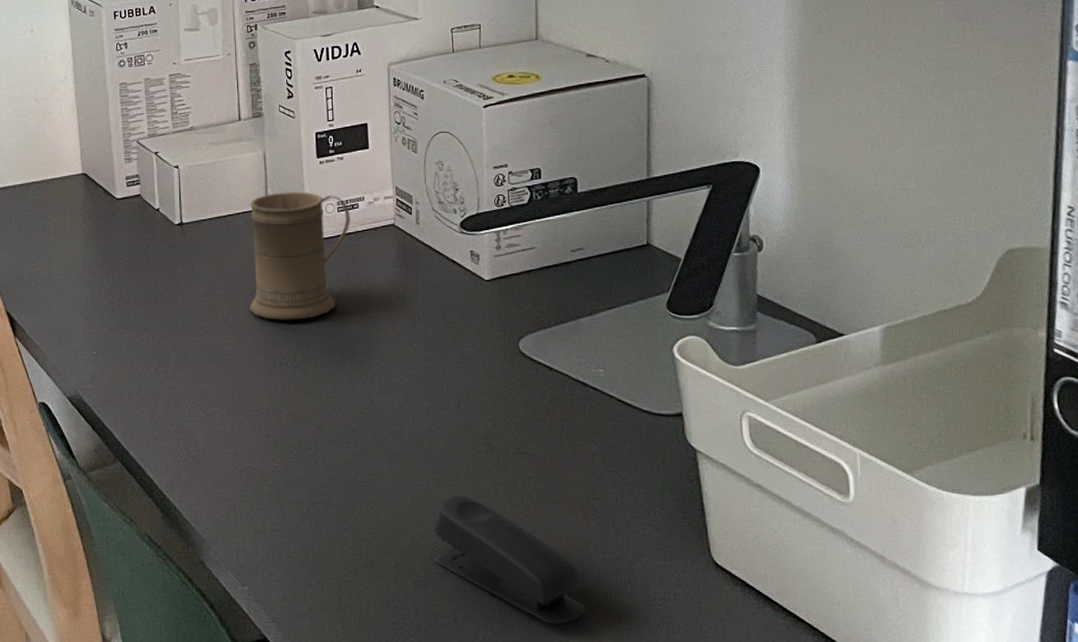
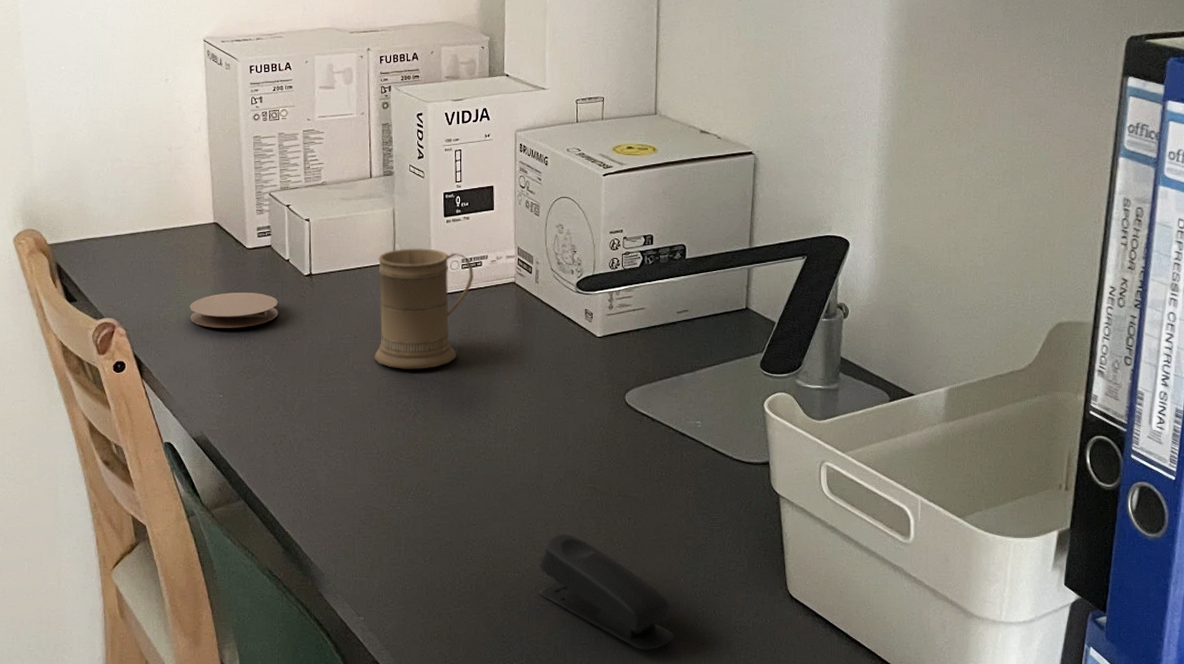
coaster: none [60,244,150,282] -> present [189,292,279,328]

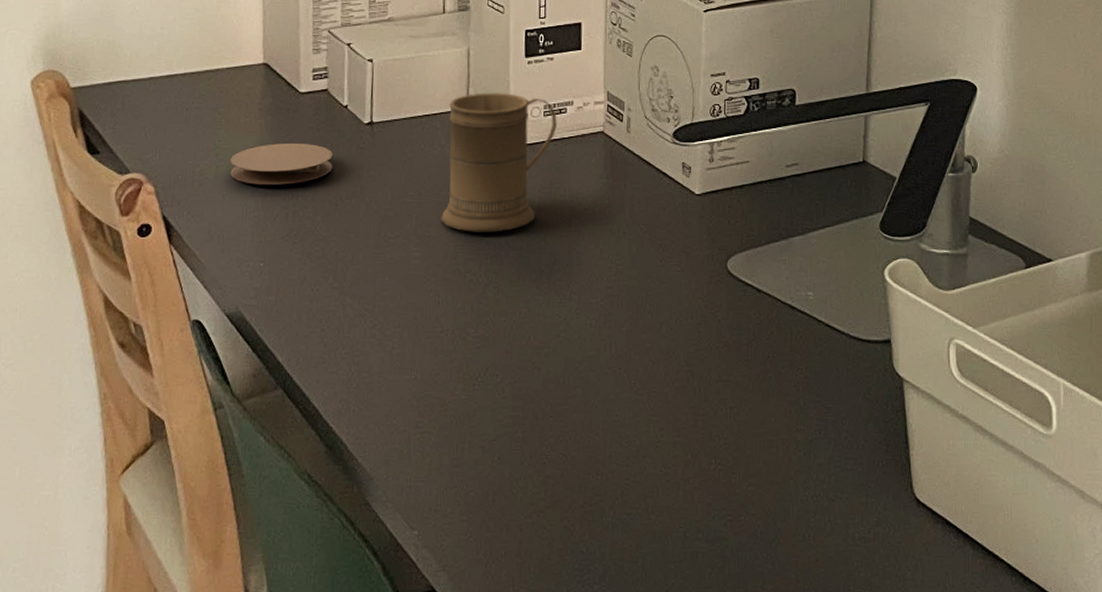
stapler: present [538,533,674,650] -> none [625,426,783,568]

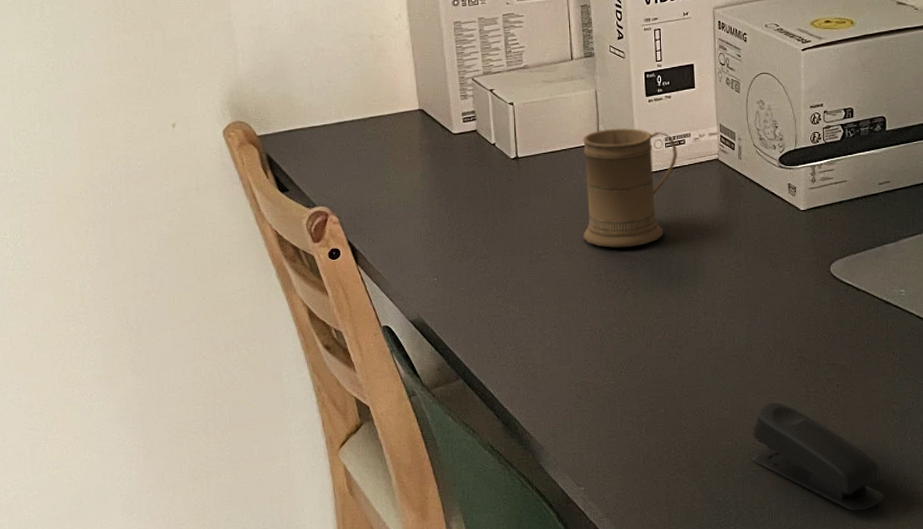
coaster: present [230,142,333,185] -> none [399,177,488,213]
stapler: none [625,426,783,568] -> present [752,402,884,511]

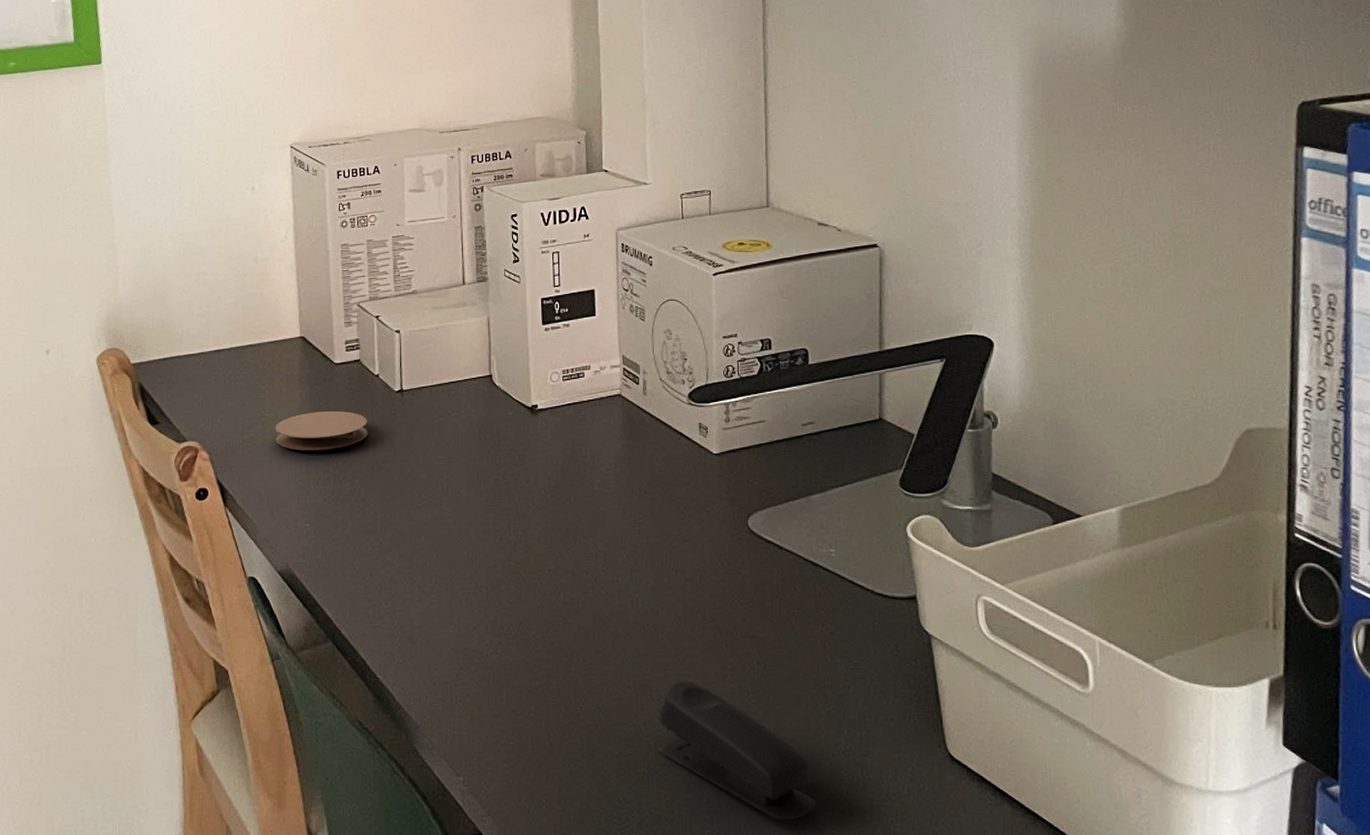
coaster: none [399,177,488,213] -> present [275,410,368,450]
mug: present [583,128,677,248] -> none [470,359,576,493]

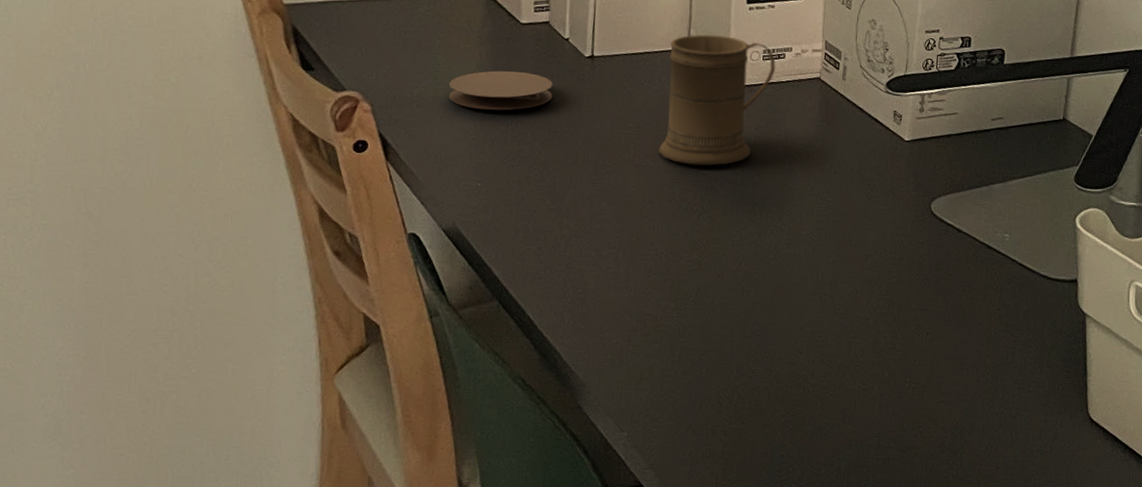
mug: none [470,359,576,493] -> present [658,34,776,166]
stapler: present [658,680,817,821] -> none [824,347,967,474]

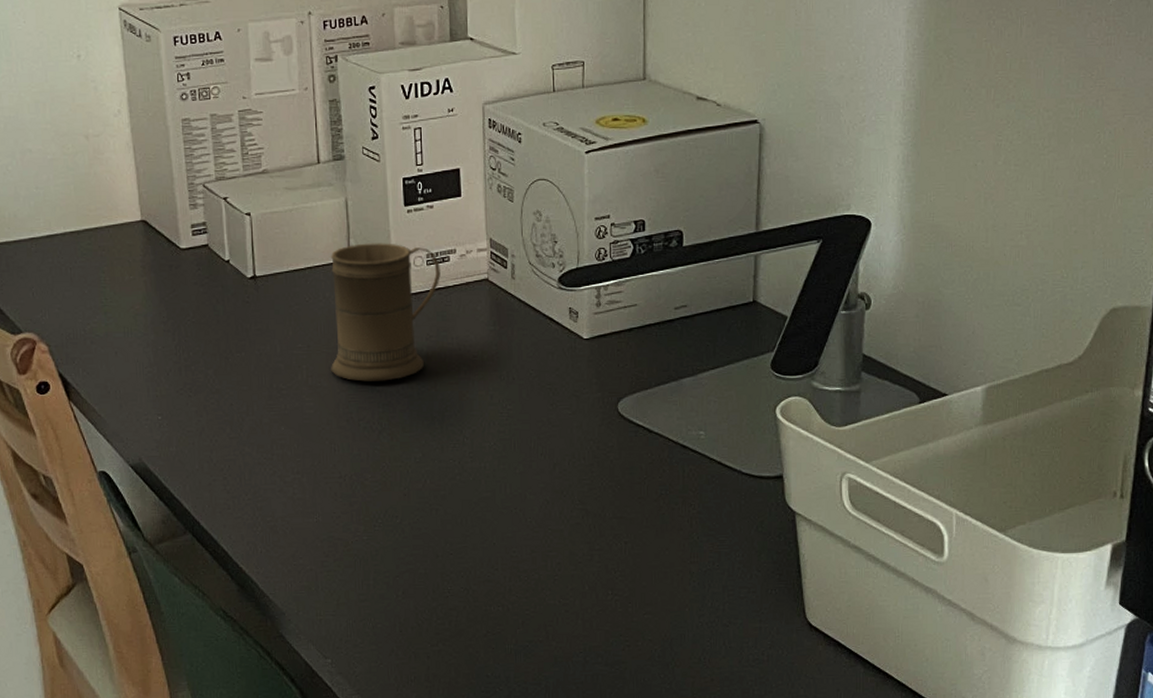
coaster: present [449,70,553,111] -> none [118,299,220,341]

